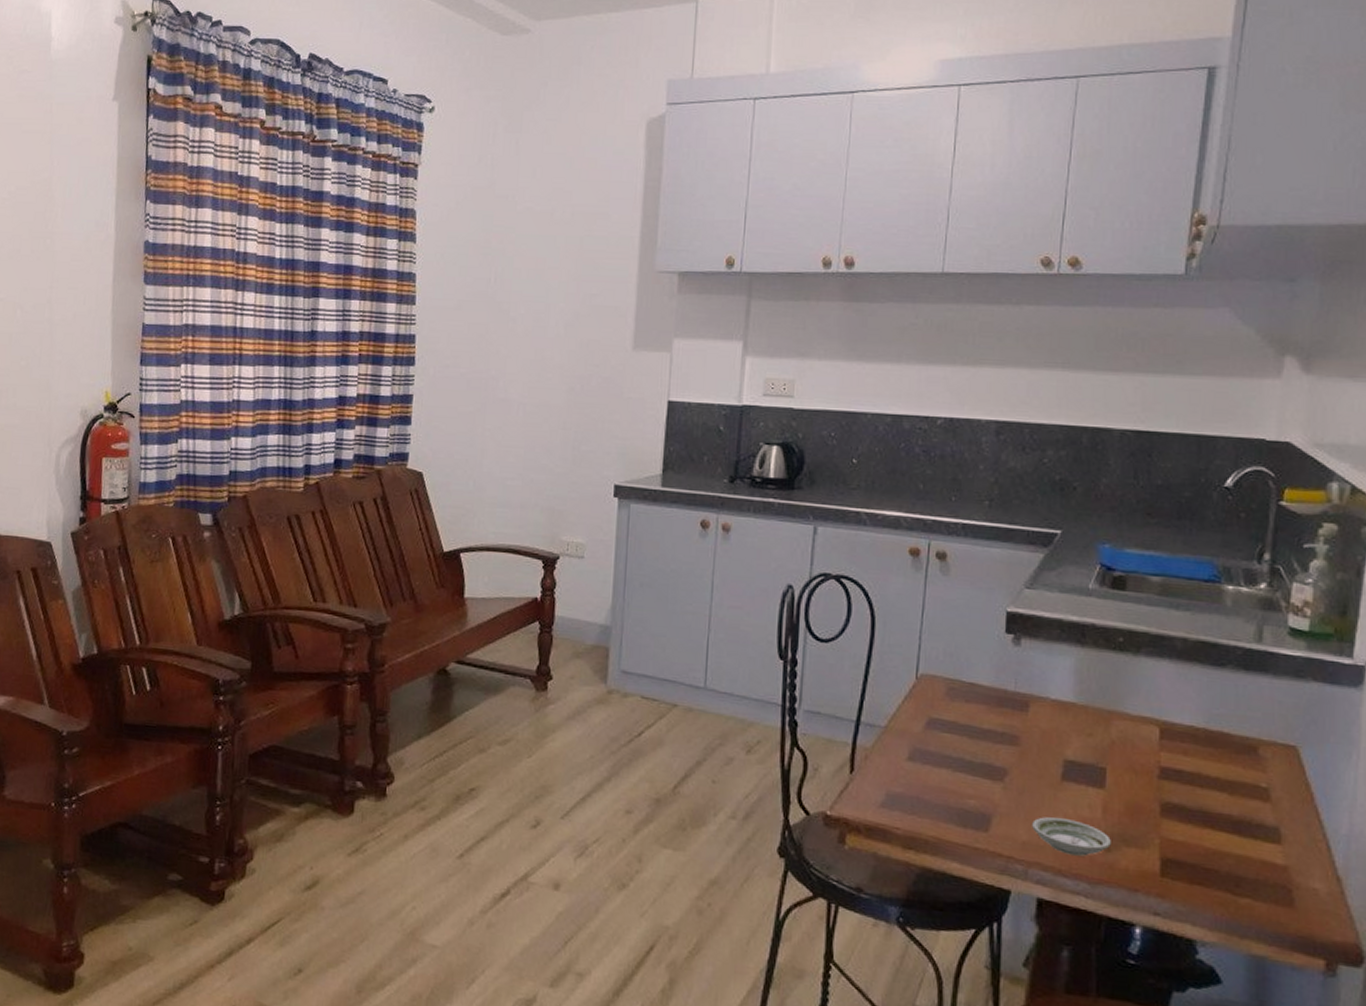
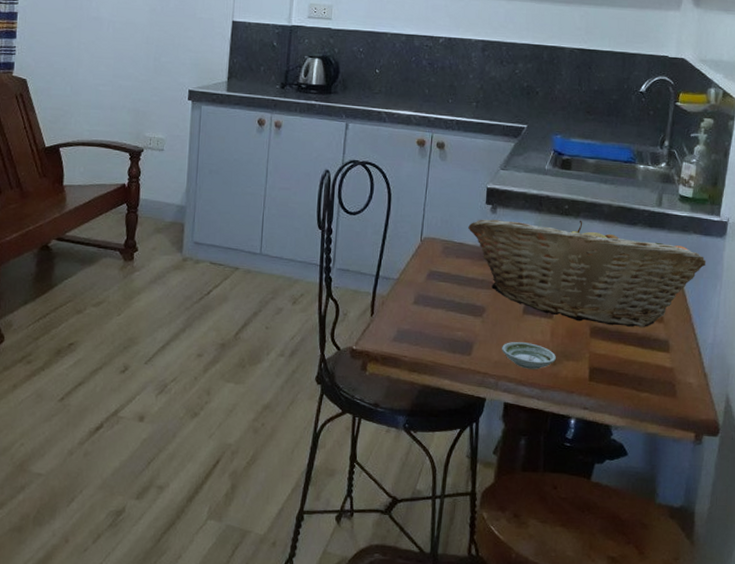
fruit basket: none [981,652,1334,808] -> present [468,219,707,327]

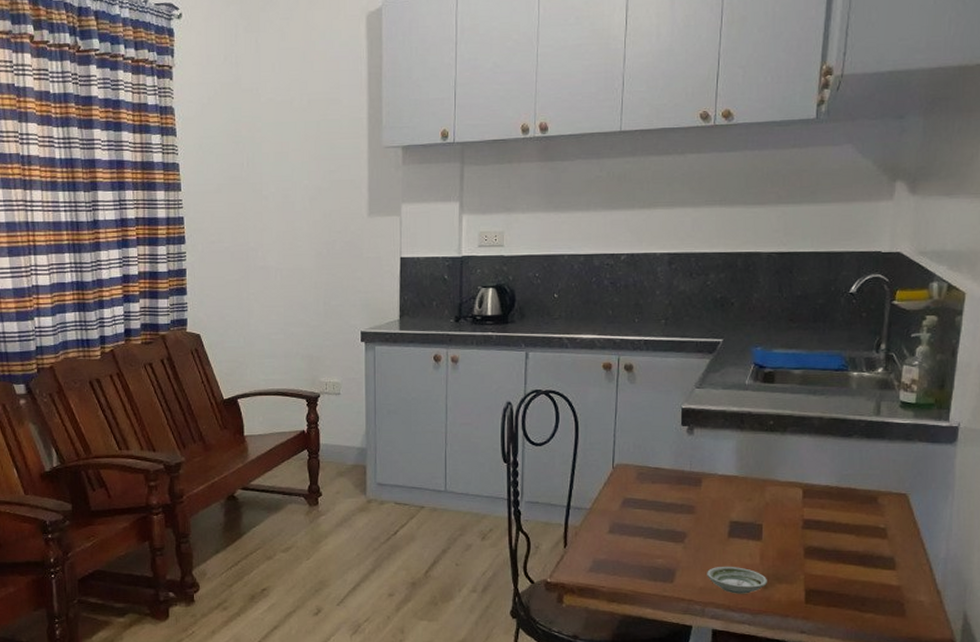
fruit basket: present [468,219,707,327] -> none [663,435,935,545]

